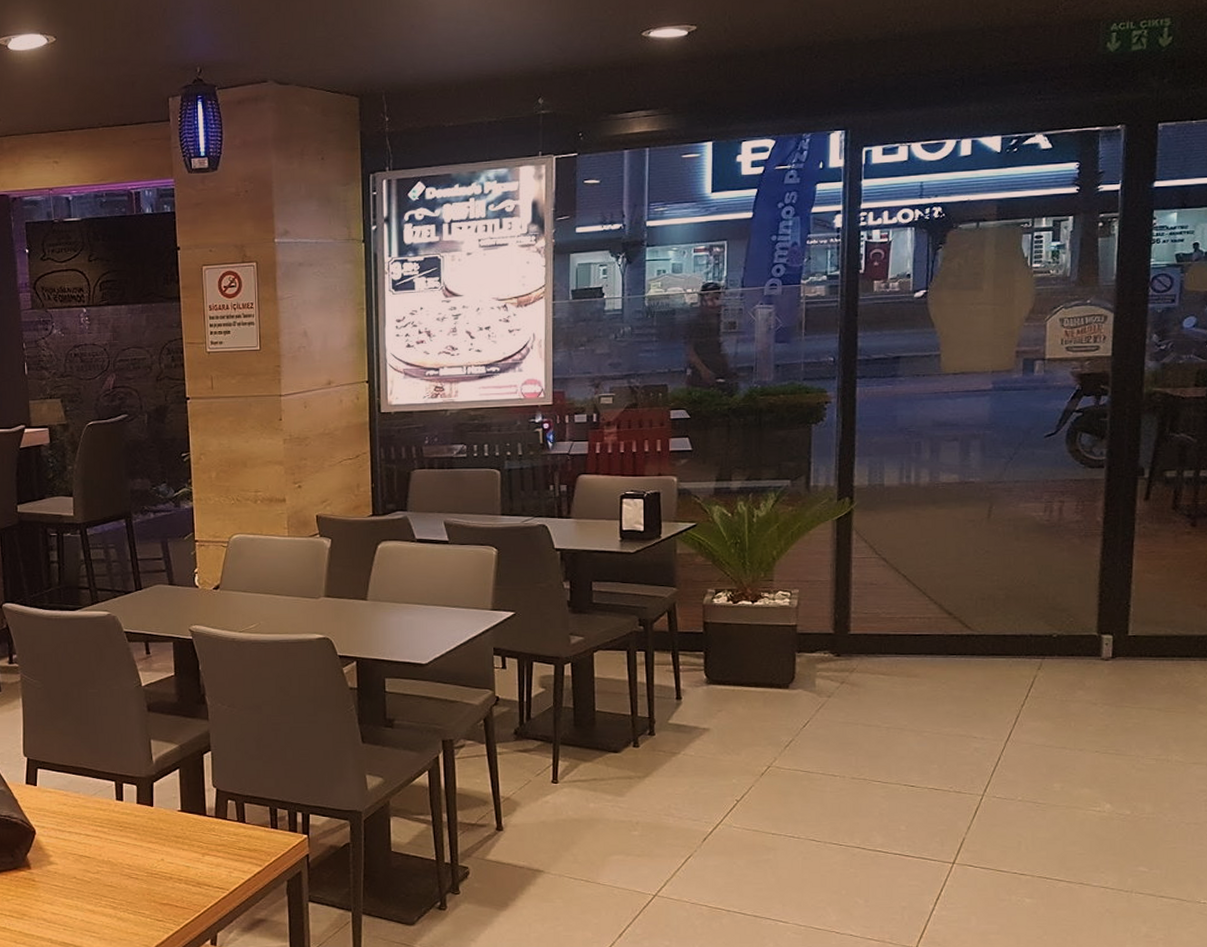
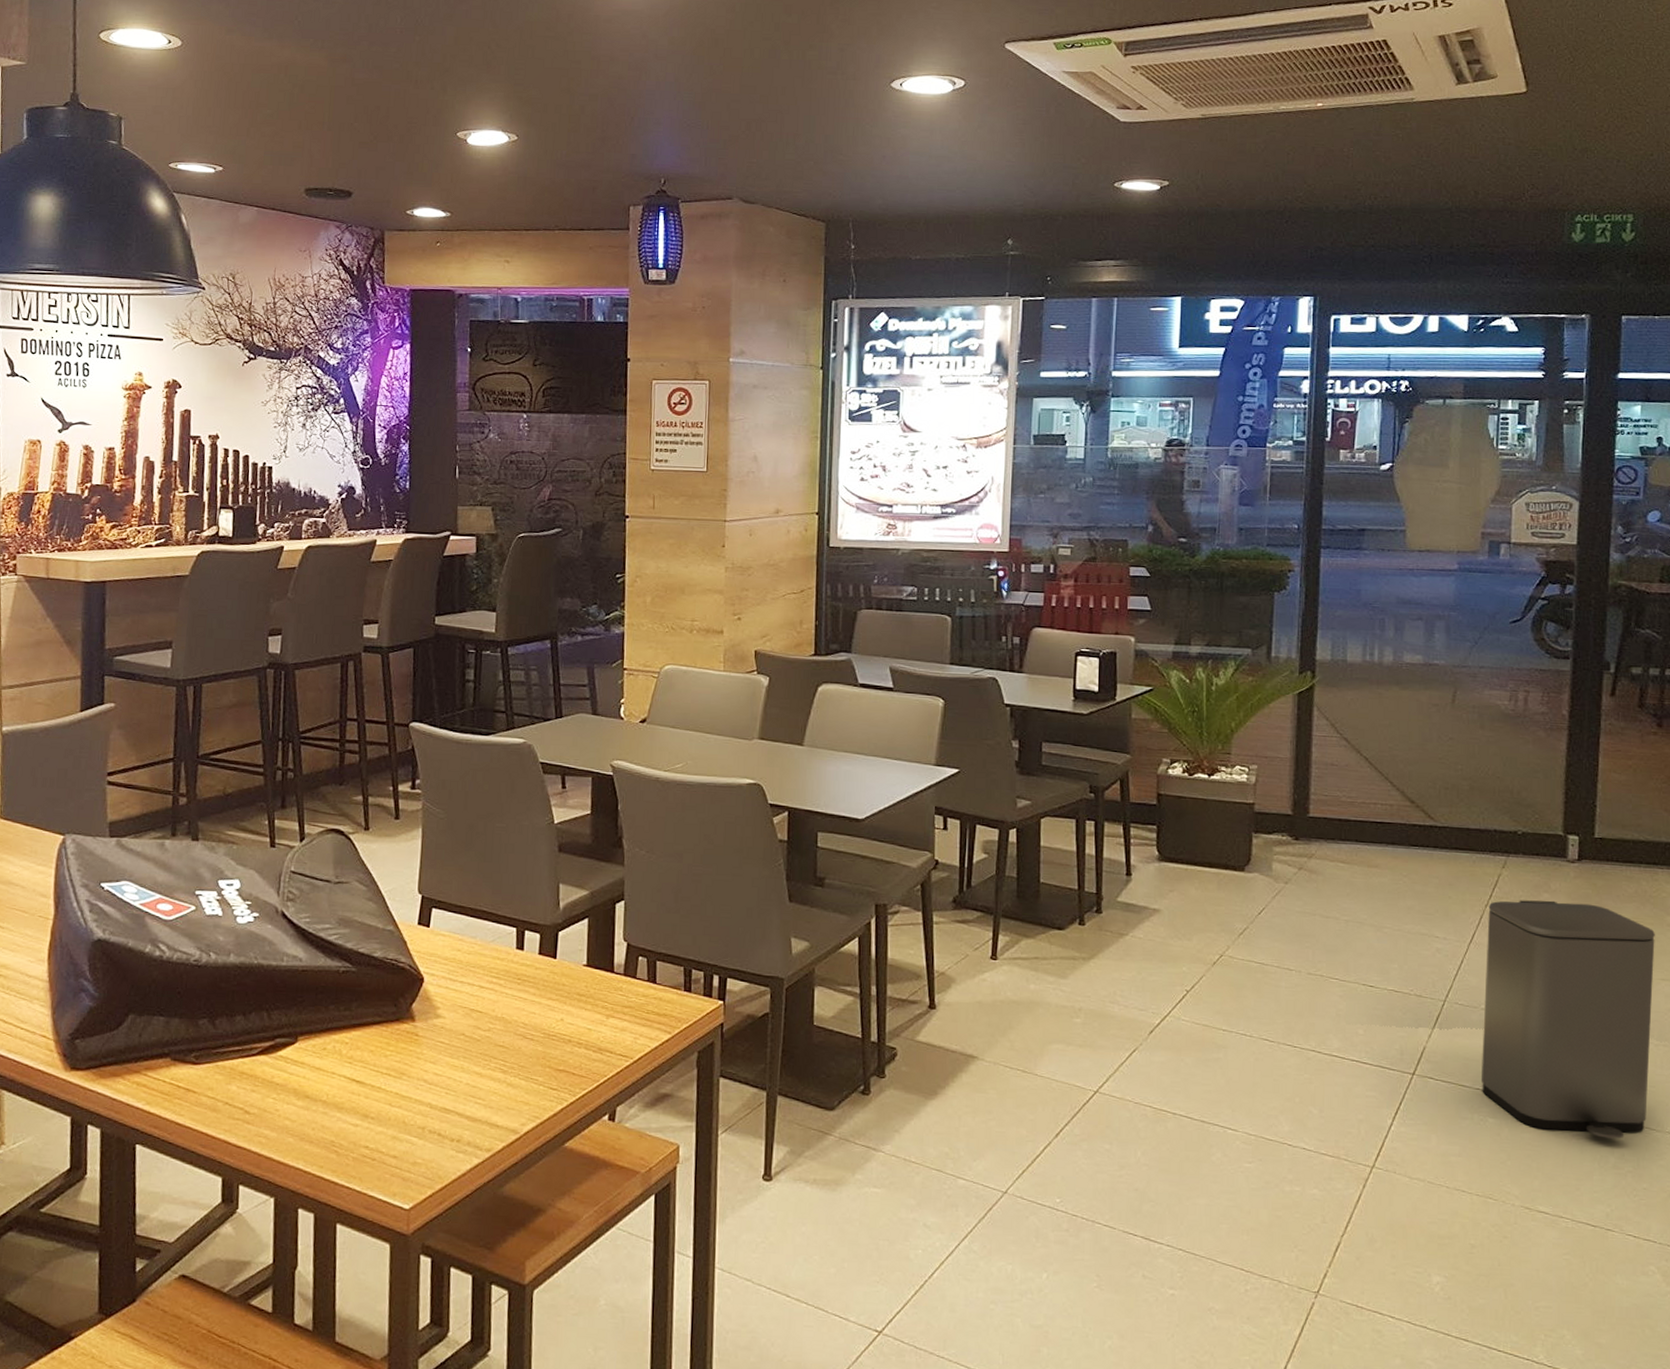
pedal bin: none [1018,697,1187,911] -> present [1480,900,1655,1139]

